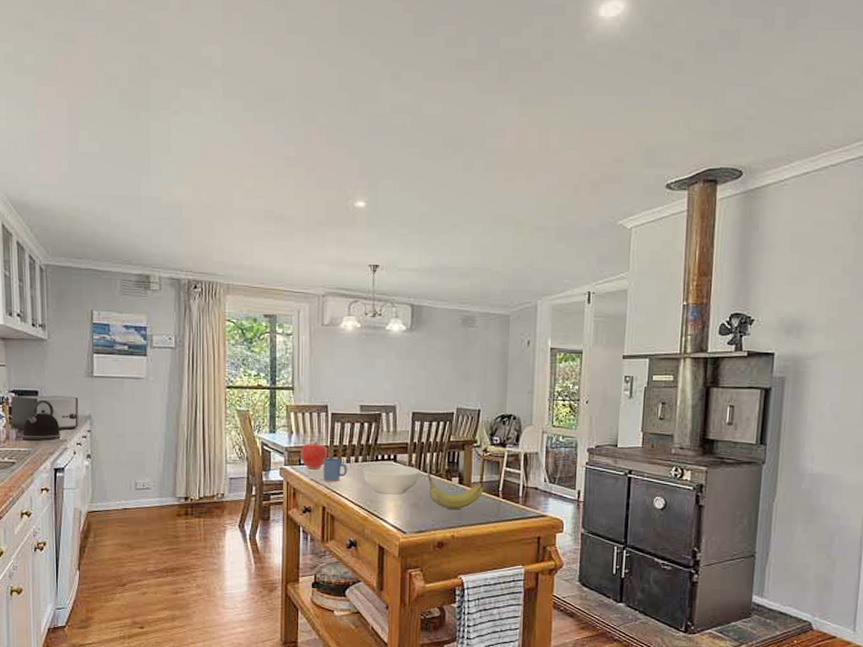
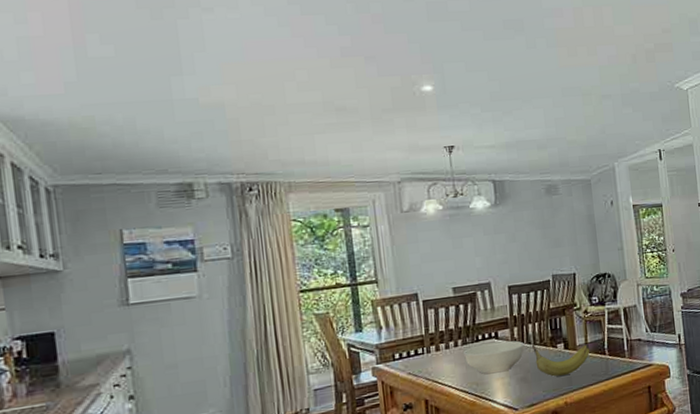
toaster: present [11,395,79,431] -> none [16,331,114,383]
kettle: present [21,399,62,441] -> none [35,340,92,395]
fruit: present [301,441,328,470] -> none [393,332,425,363]
mug: present [323,458,348,483] -> none [419,345,448,374]

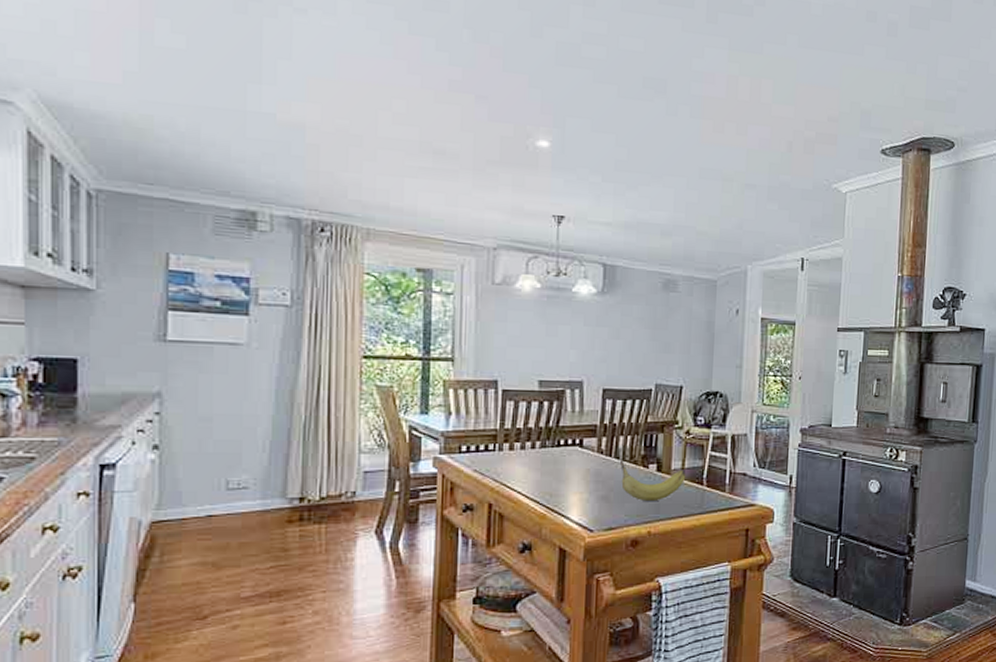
bowl: present [463,340,525,375] -> none [539,451,612,486]

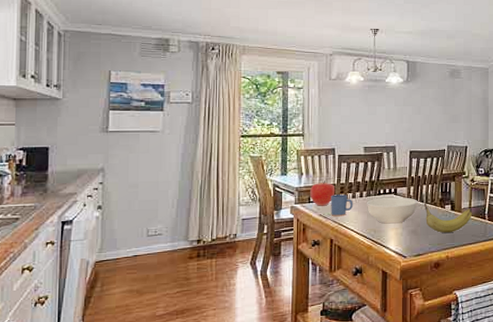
fruit: none [461,424,497,459] -> present [310,181,335,206]
mug: none [490,444,522,474] -> present [331,194,354,217]
bowl: none [539,451,612,486] -> present [366,197,418,224]

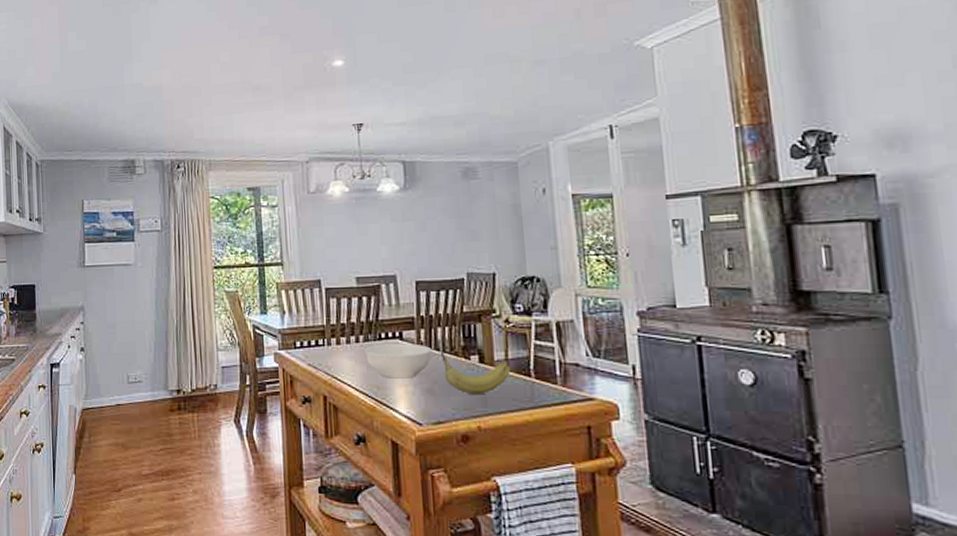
fruit: present [310,181,335,206] -> none [295,321,325,353]
mug: present [331,194,354,217] -> none [320,339,349,367]

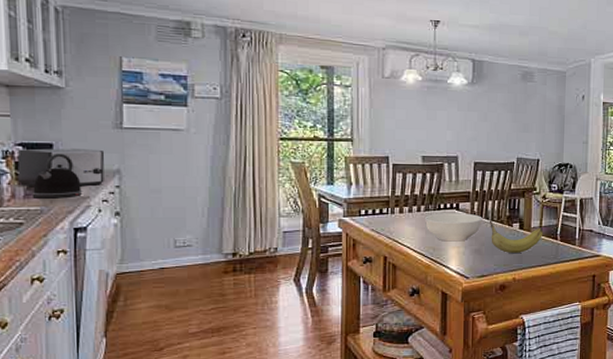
toaster: none [11,288,72,325] -> present [17,148,105,187]
kettle: none [20,293,57,336] -> present [31,153,83,199]

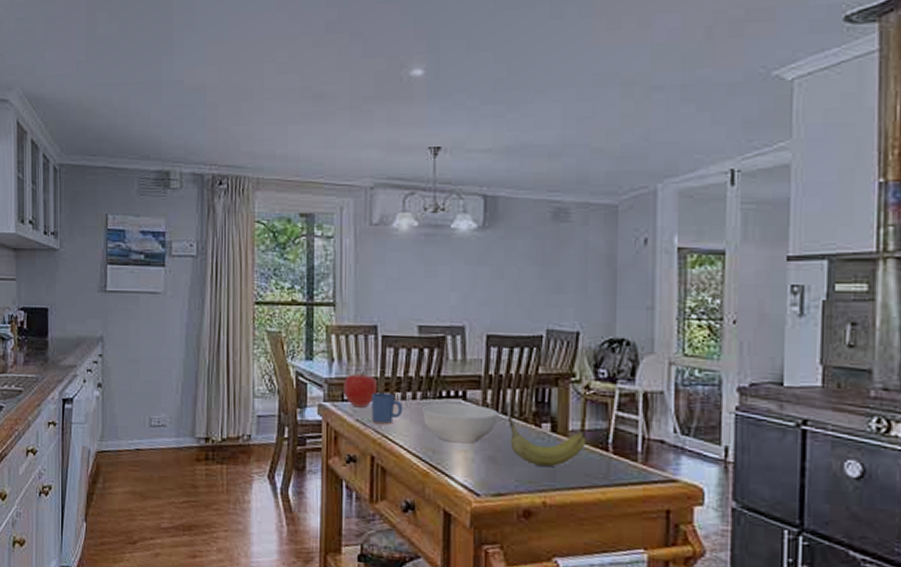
toaster: present [17,148,105,187] -> none [19,313,91,355]
kettle: present [31,153,83,199] -> none [29,318,71,367]
fruit: none [361,192,390,220] -> present [344,371,378,408]
mug: none [384,208,410,232] -> present [371,393,403,425]

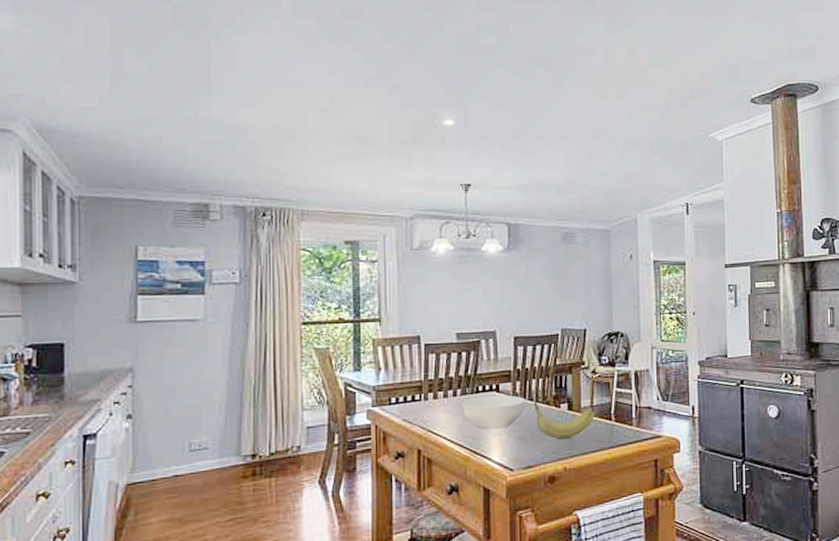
fruit: present [344,371,378,408] -> none [391,376,422,409]
mug: present [371,393,403,425] -> none [417,393,445,422]

